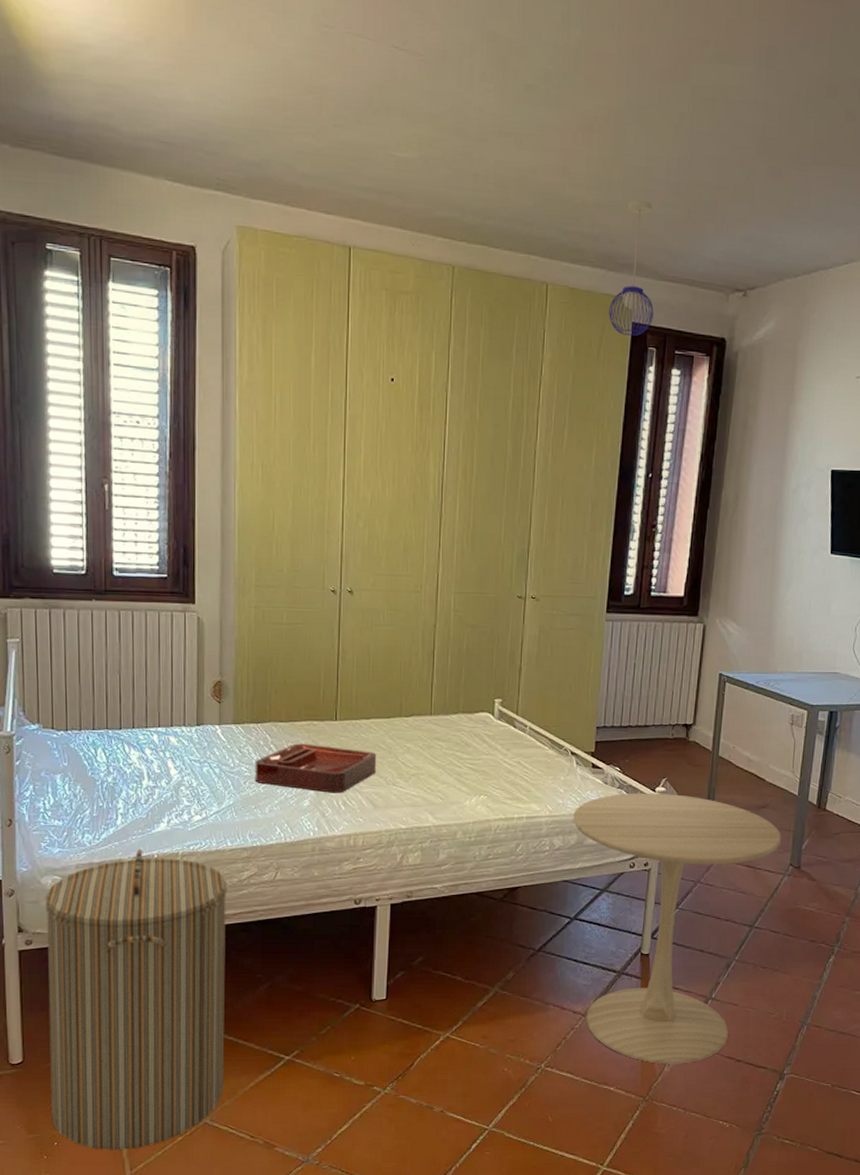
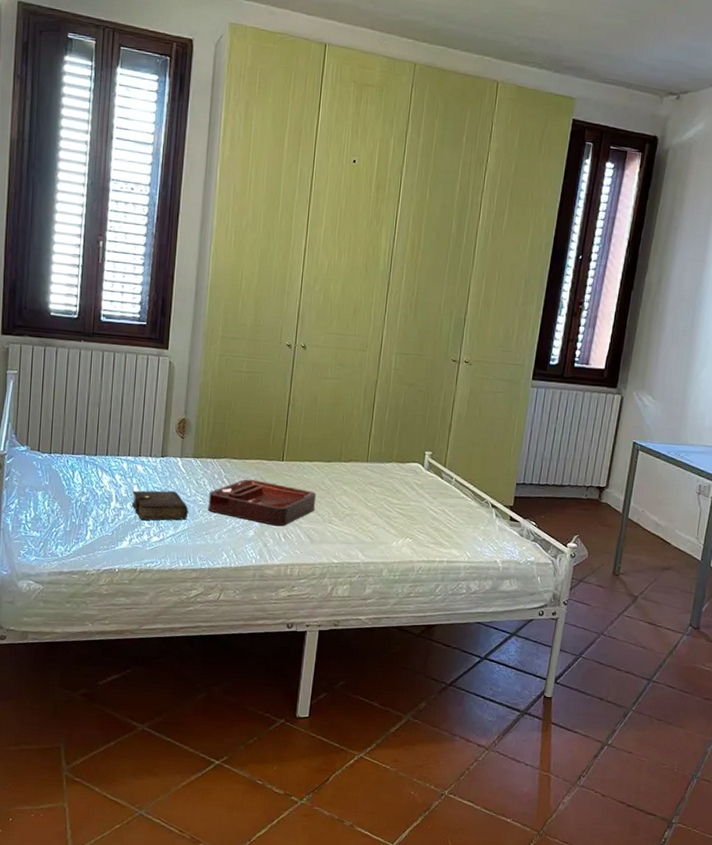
laundry hamper: present [45,849,227,1150] -> none [9,562,177,832]
book: none [166,762,233,799] -> present [131,490,189,521]
side table: present [573,792,782,1064] -> none [489,546,683,804]
pendant light: present [609,200,654,336] -> none [551,10,598,131]

